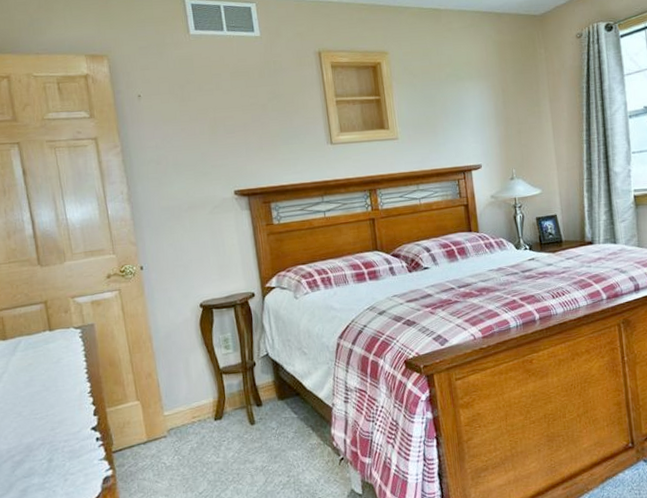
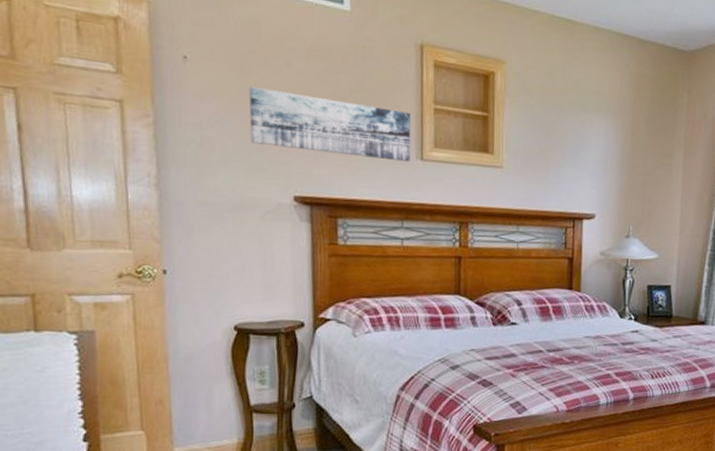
wall art: none [190,107,322,154] -> present [249,86,411,162]

